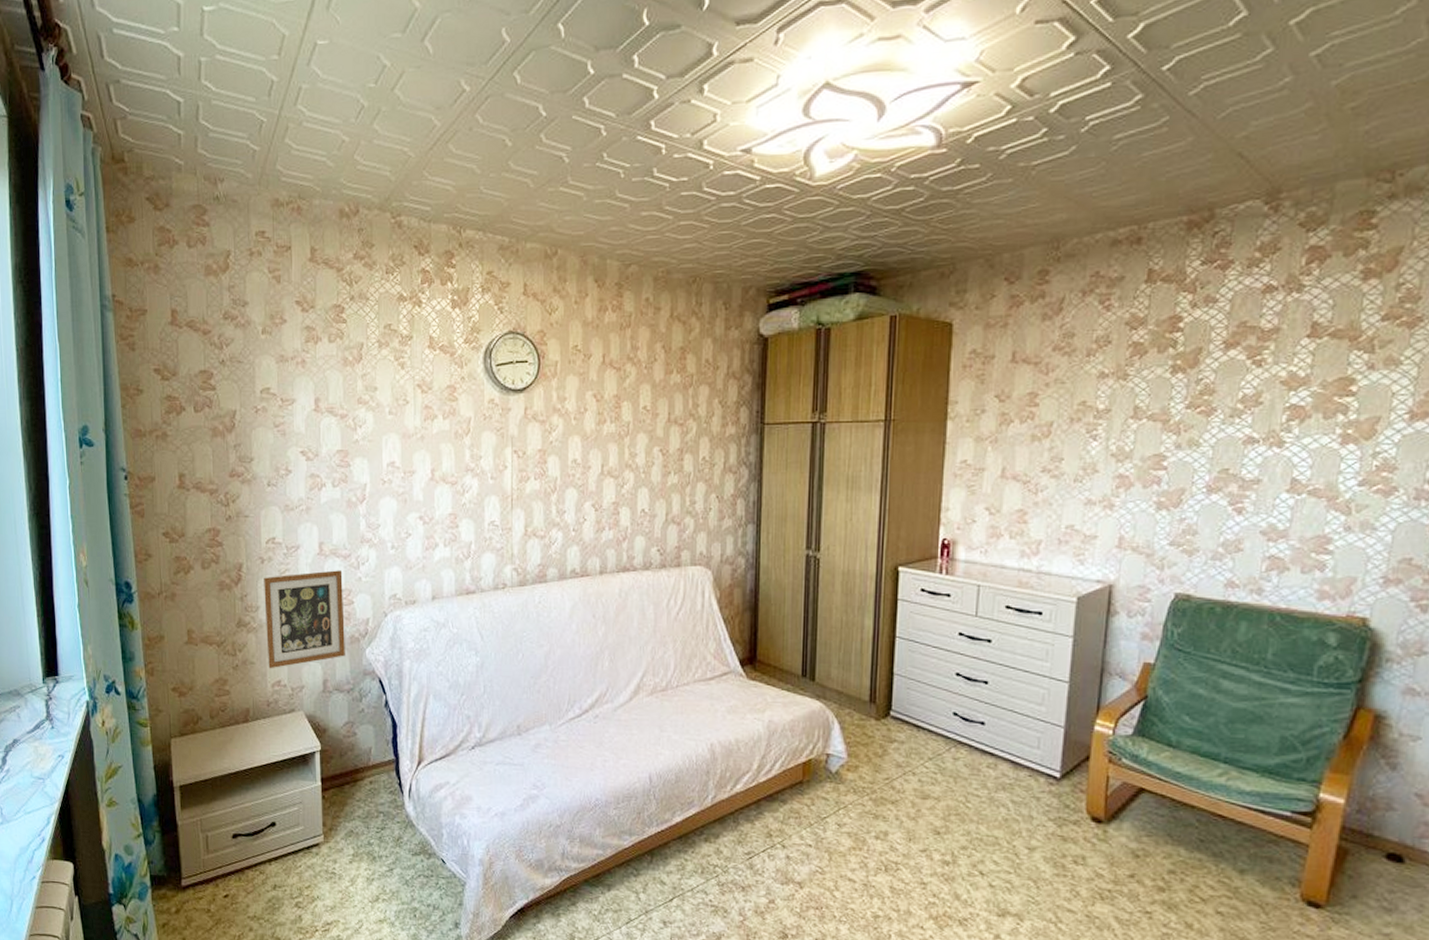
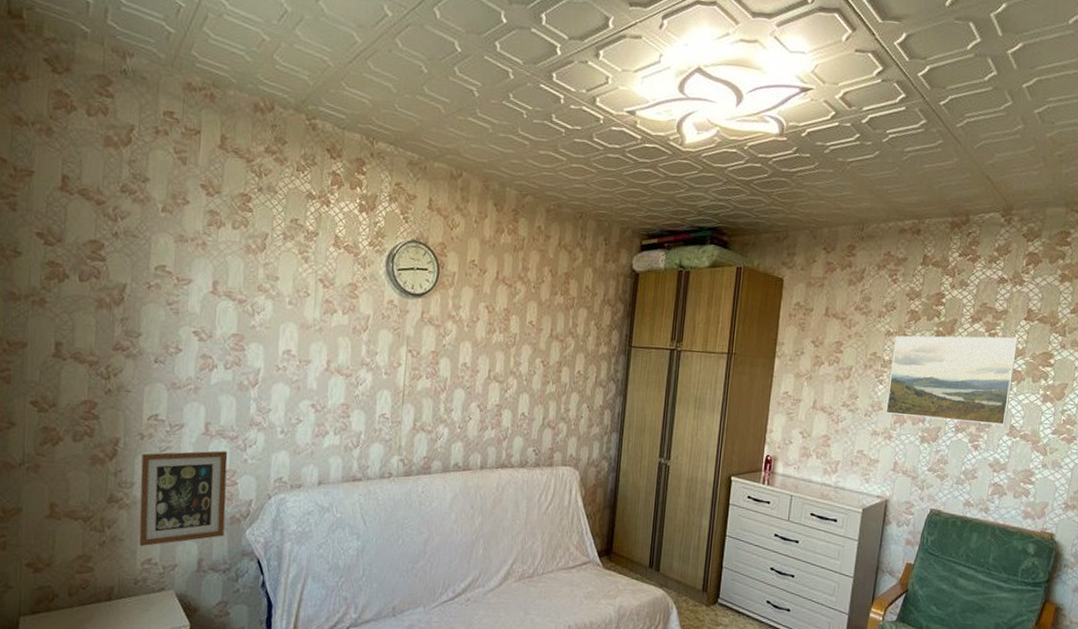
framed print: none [1103,362,1300,480] -> present [886,335,1019,426]

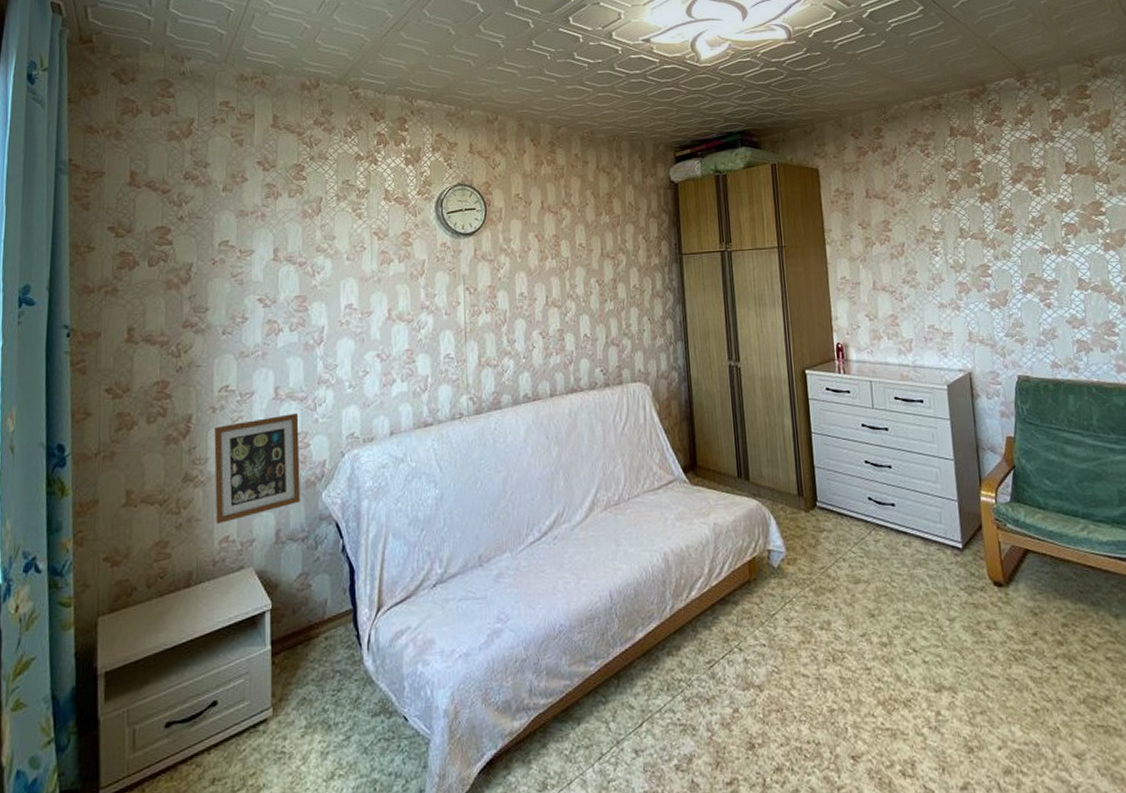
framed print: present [886,335,1019,426] -> none [940,191,1074,284]

